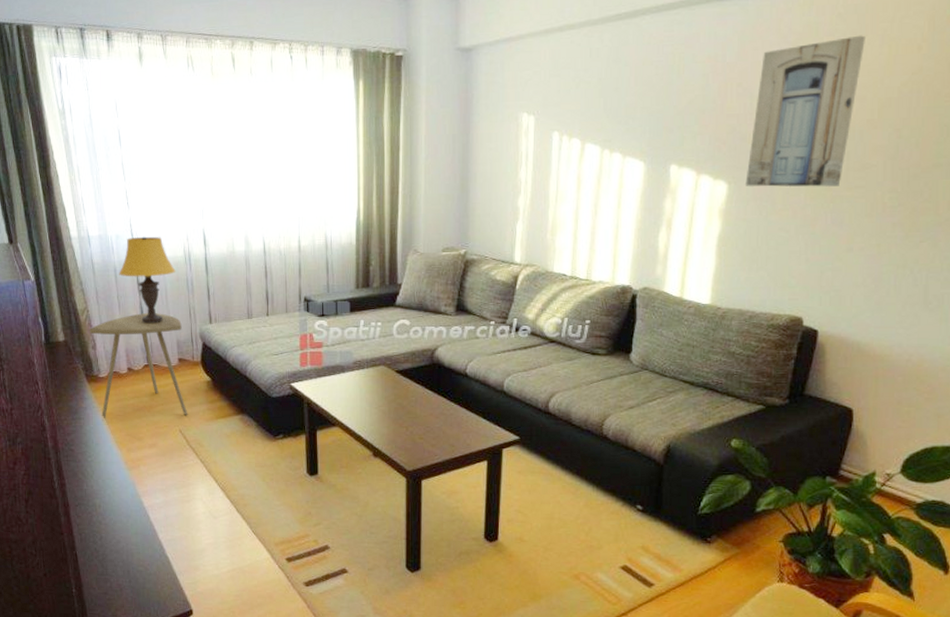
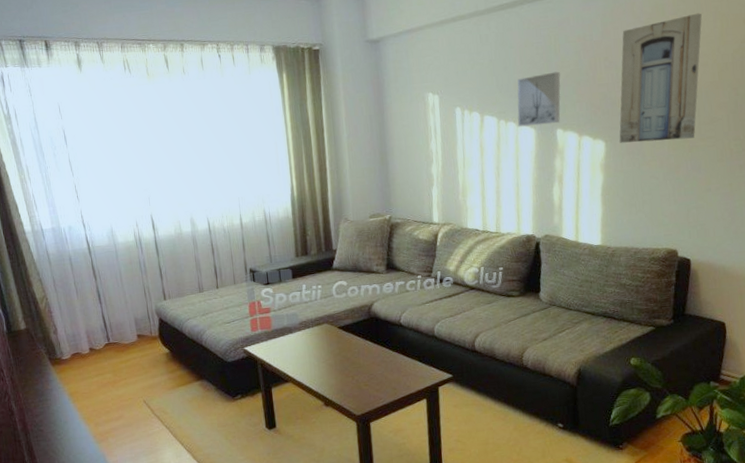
side table: present [89,312,188,418] -> none [49,295,151,398]
table lamp: present [119,236,176,324] -> none [74,225,129,306]
wall art: none [624,96,682,159] -> present [517,71,561,127]

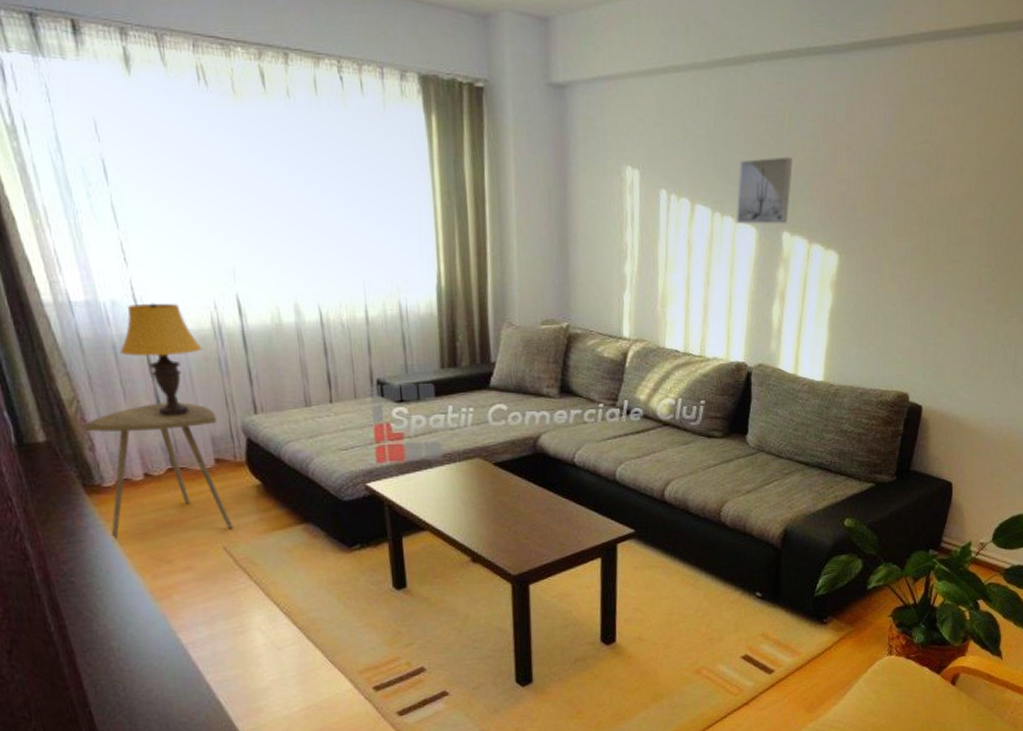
side table: none [49,295,151,398] -> present [83,401,234,539]
table lamp: none [74,225,129,306] -> present [120,303,203,416]
wall art: present [619,13,702,143] -> none [855,103,964,260]

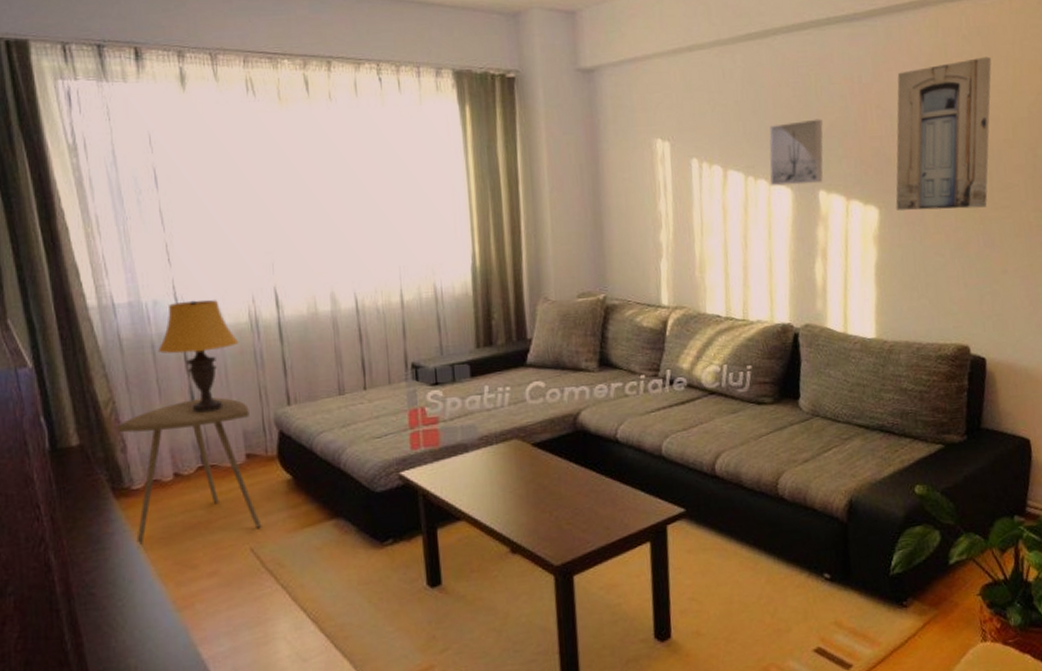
wall art: none [855,103,964,260] -> present [896,56,992,211]

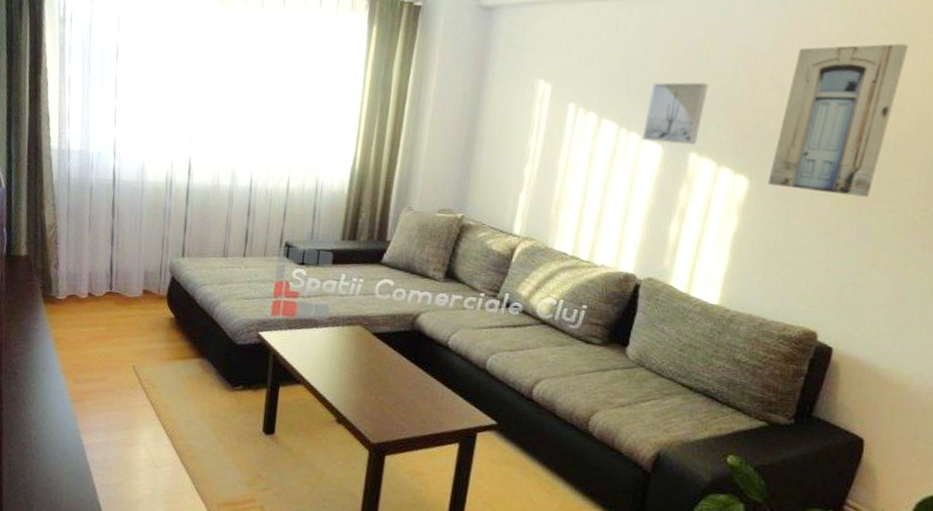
side table: present [116,397,262,545] -> none [53,236,153,351]
table lamp: present [158,300,239,413] -> none [94,156,155,250]

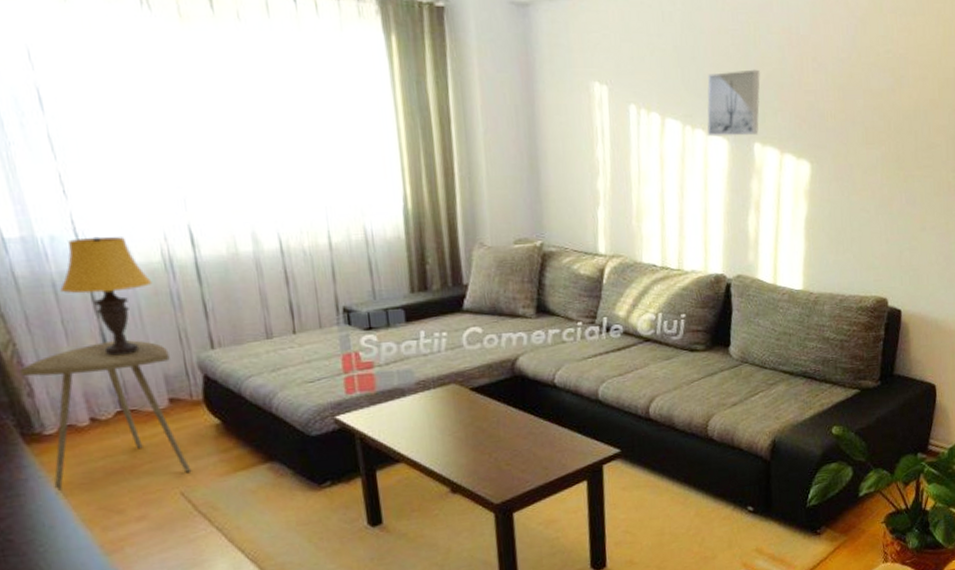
side table: none [53,236,153,351] -> present [20,340,192,491]
table lamp: none [94,156,155,250] -> present [60,236,153,356]
wall art: present [768,43,908,197] -> none [827,14,923,167]

